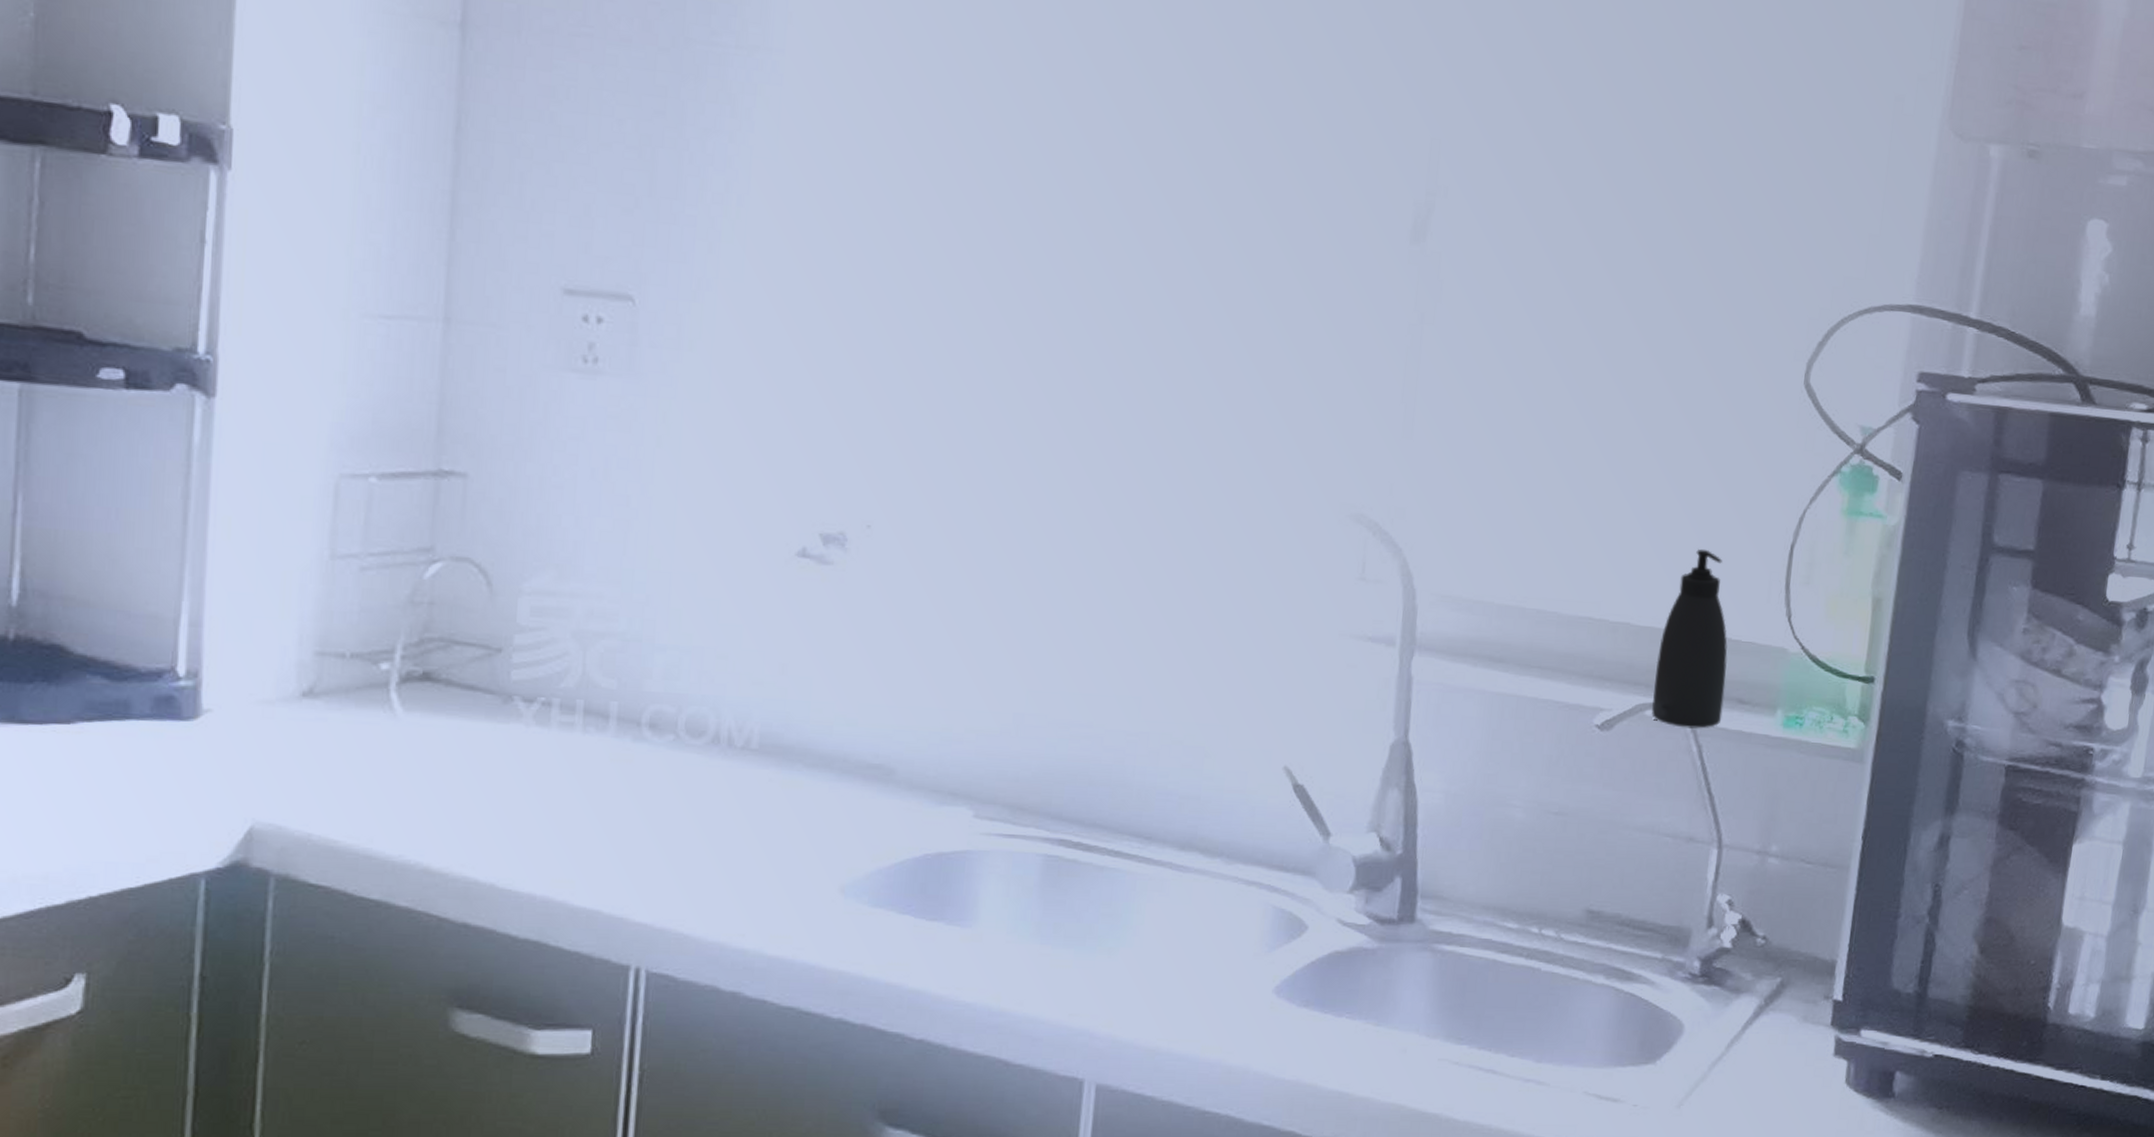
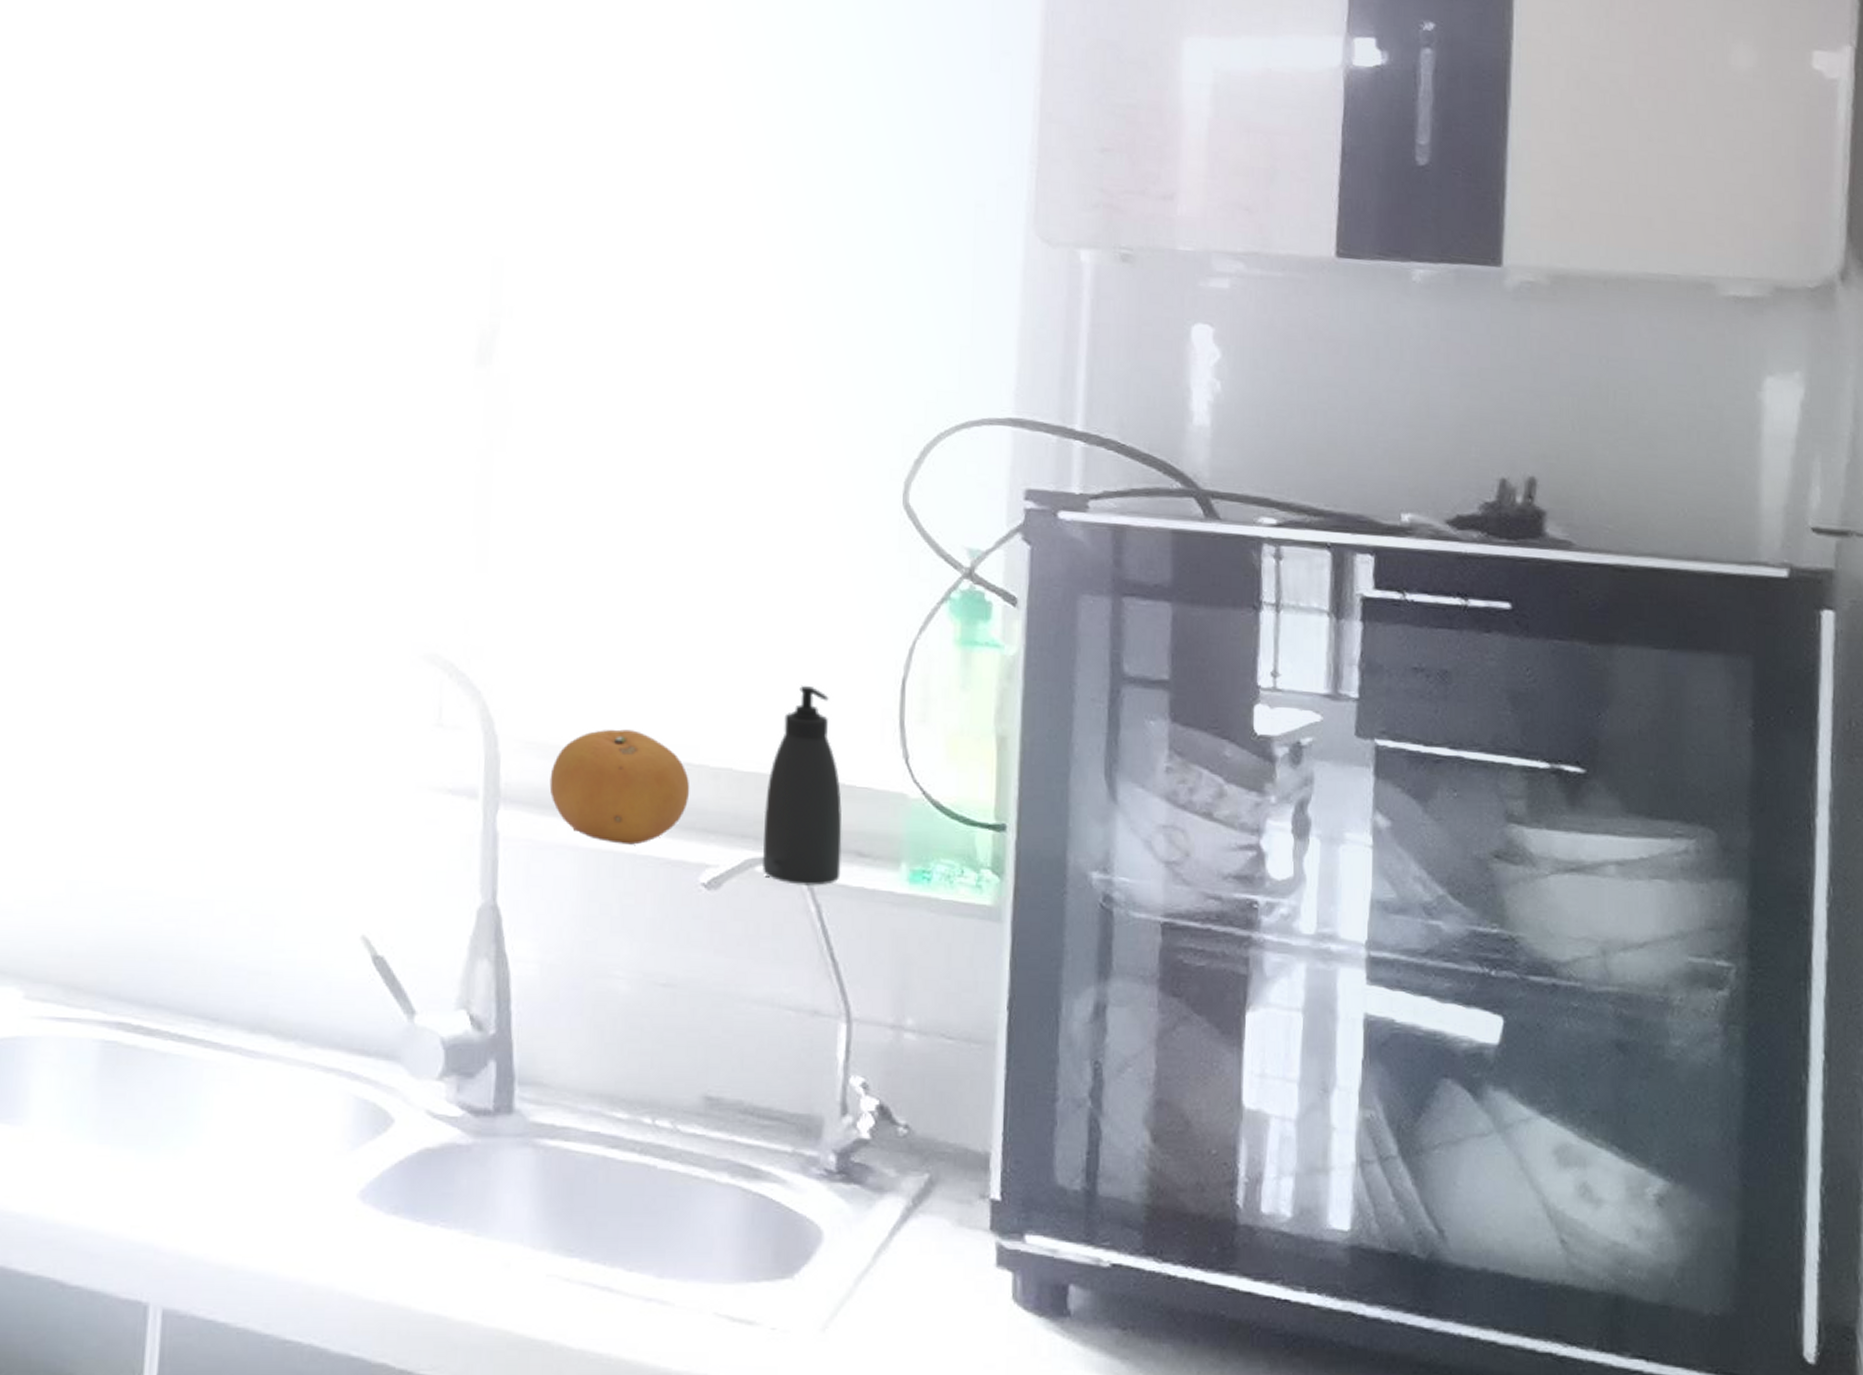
fruit: none [1461,585,1590,690] -> present [549,729,690,845]

